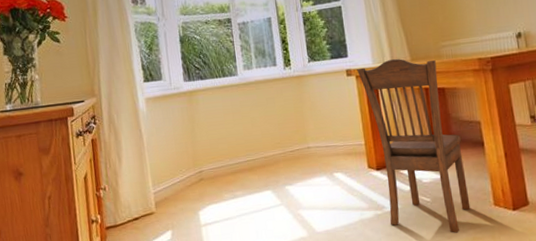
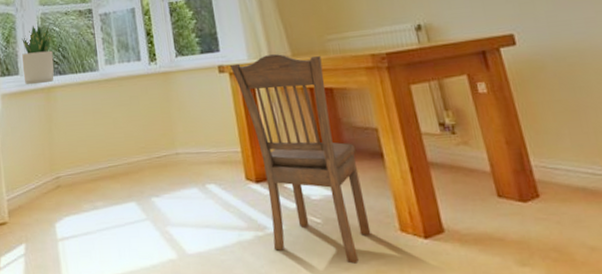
planter: none [164,31,196,89] -> present [22,23,54,85]

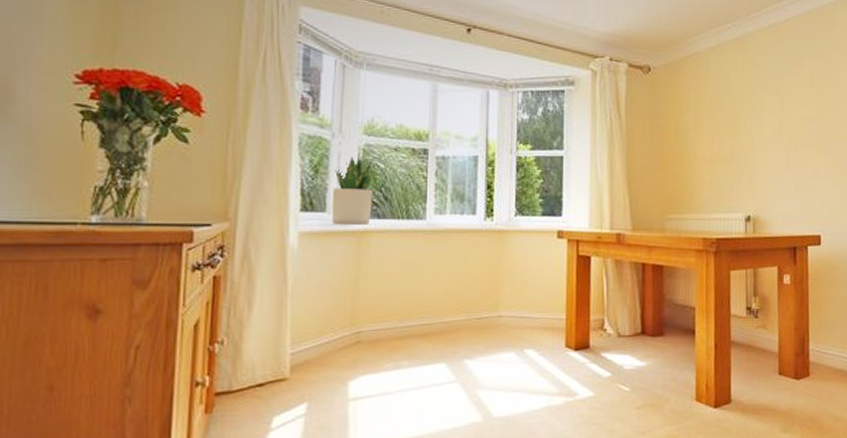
dining chair: present [230,53,371,264] -> none [570,225,672,429]

